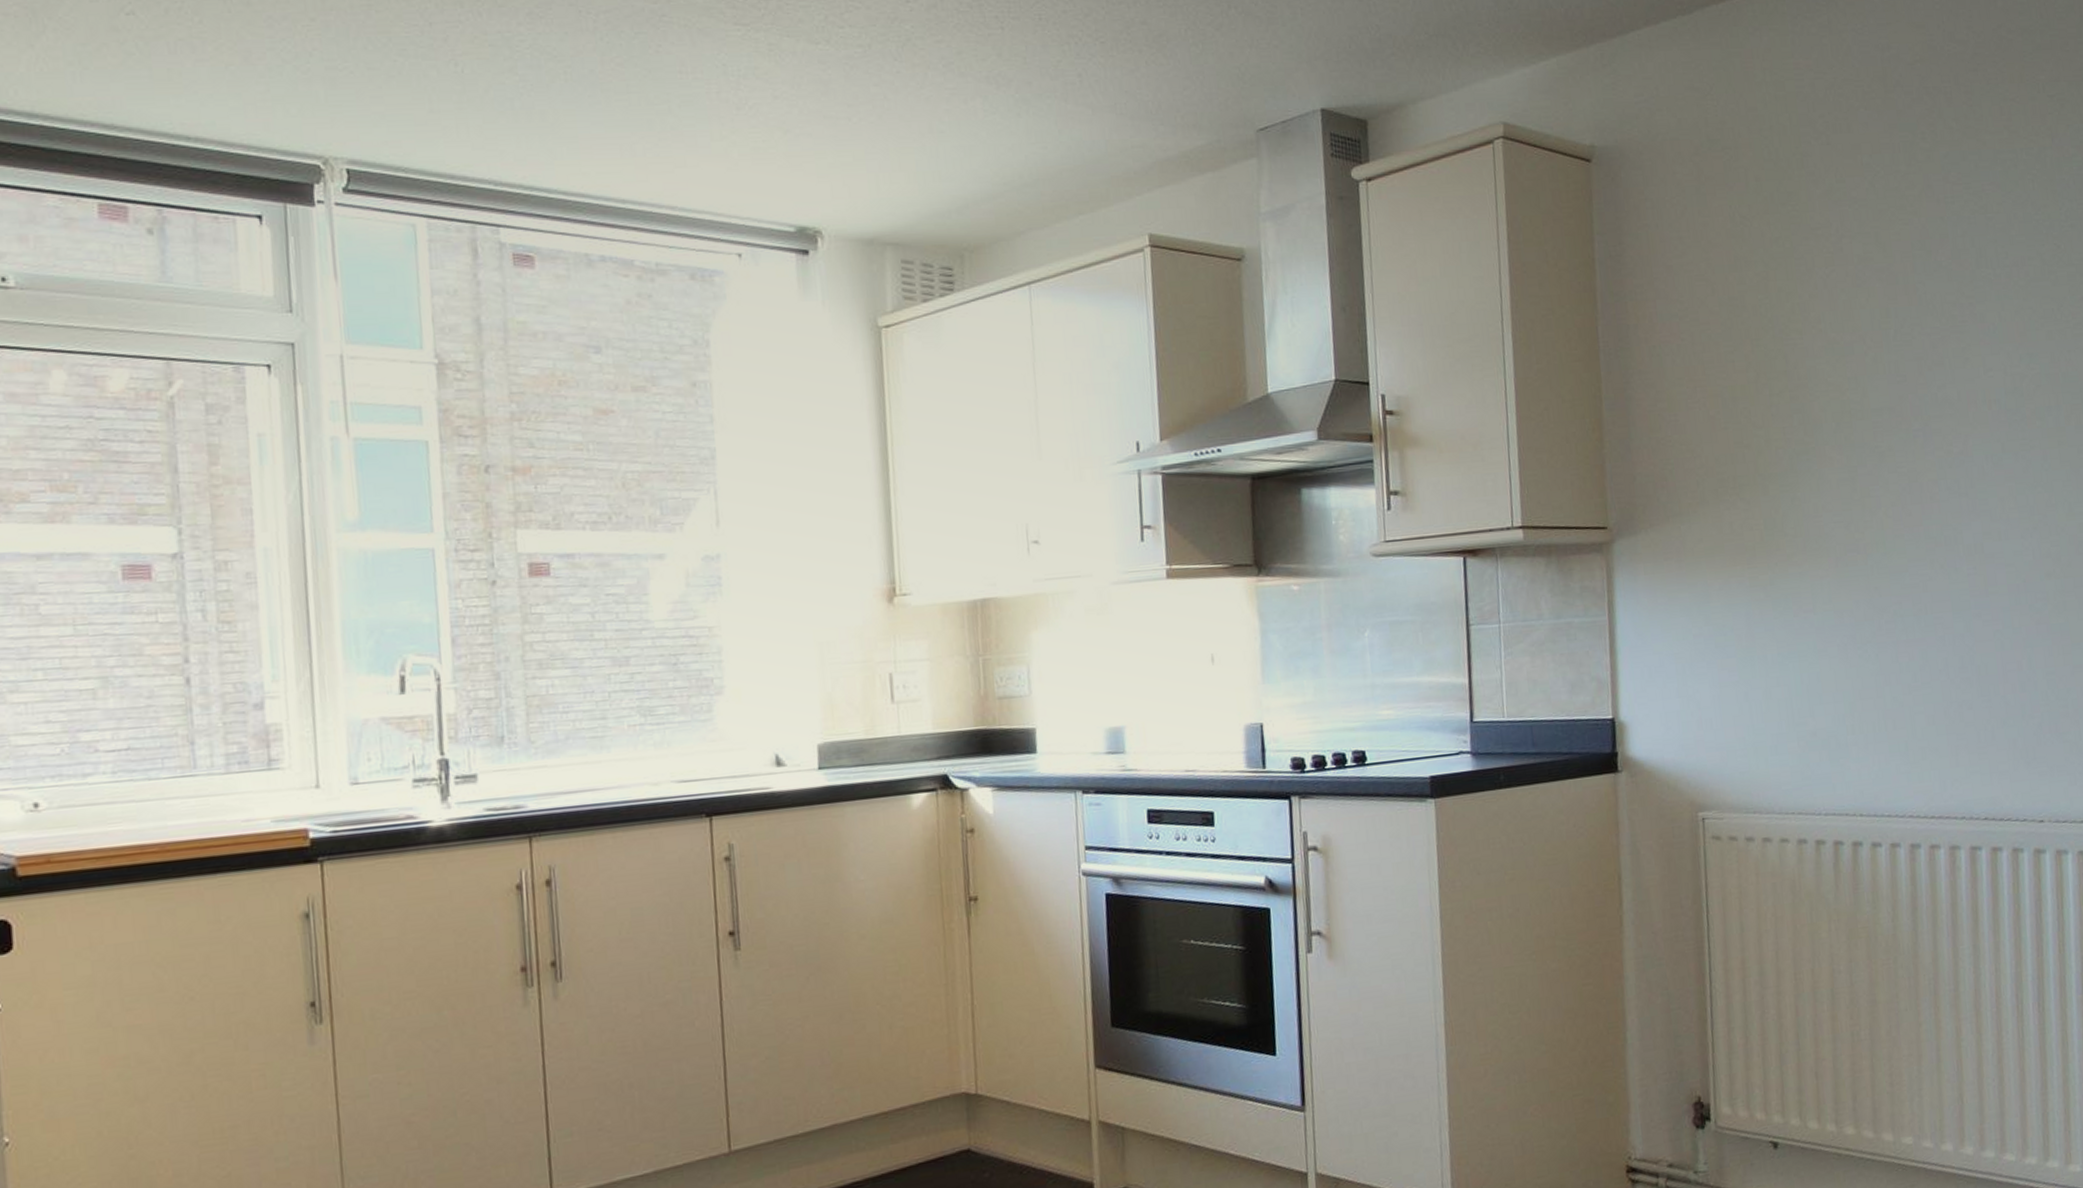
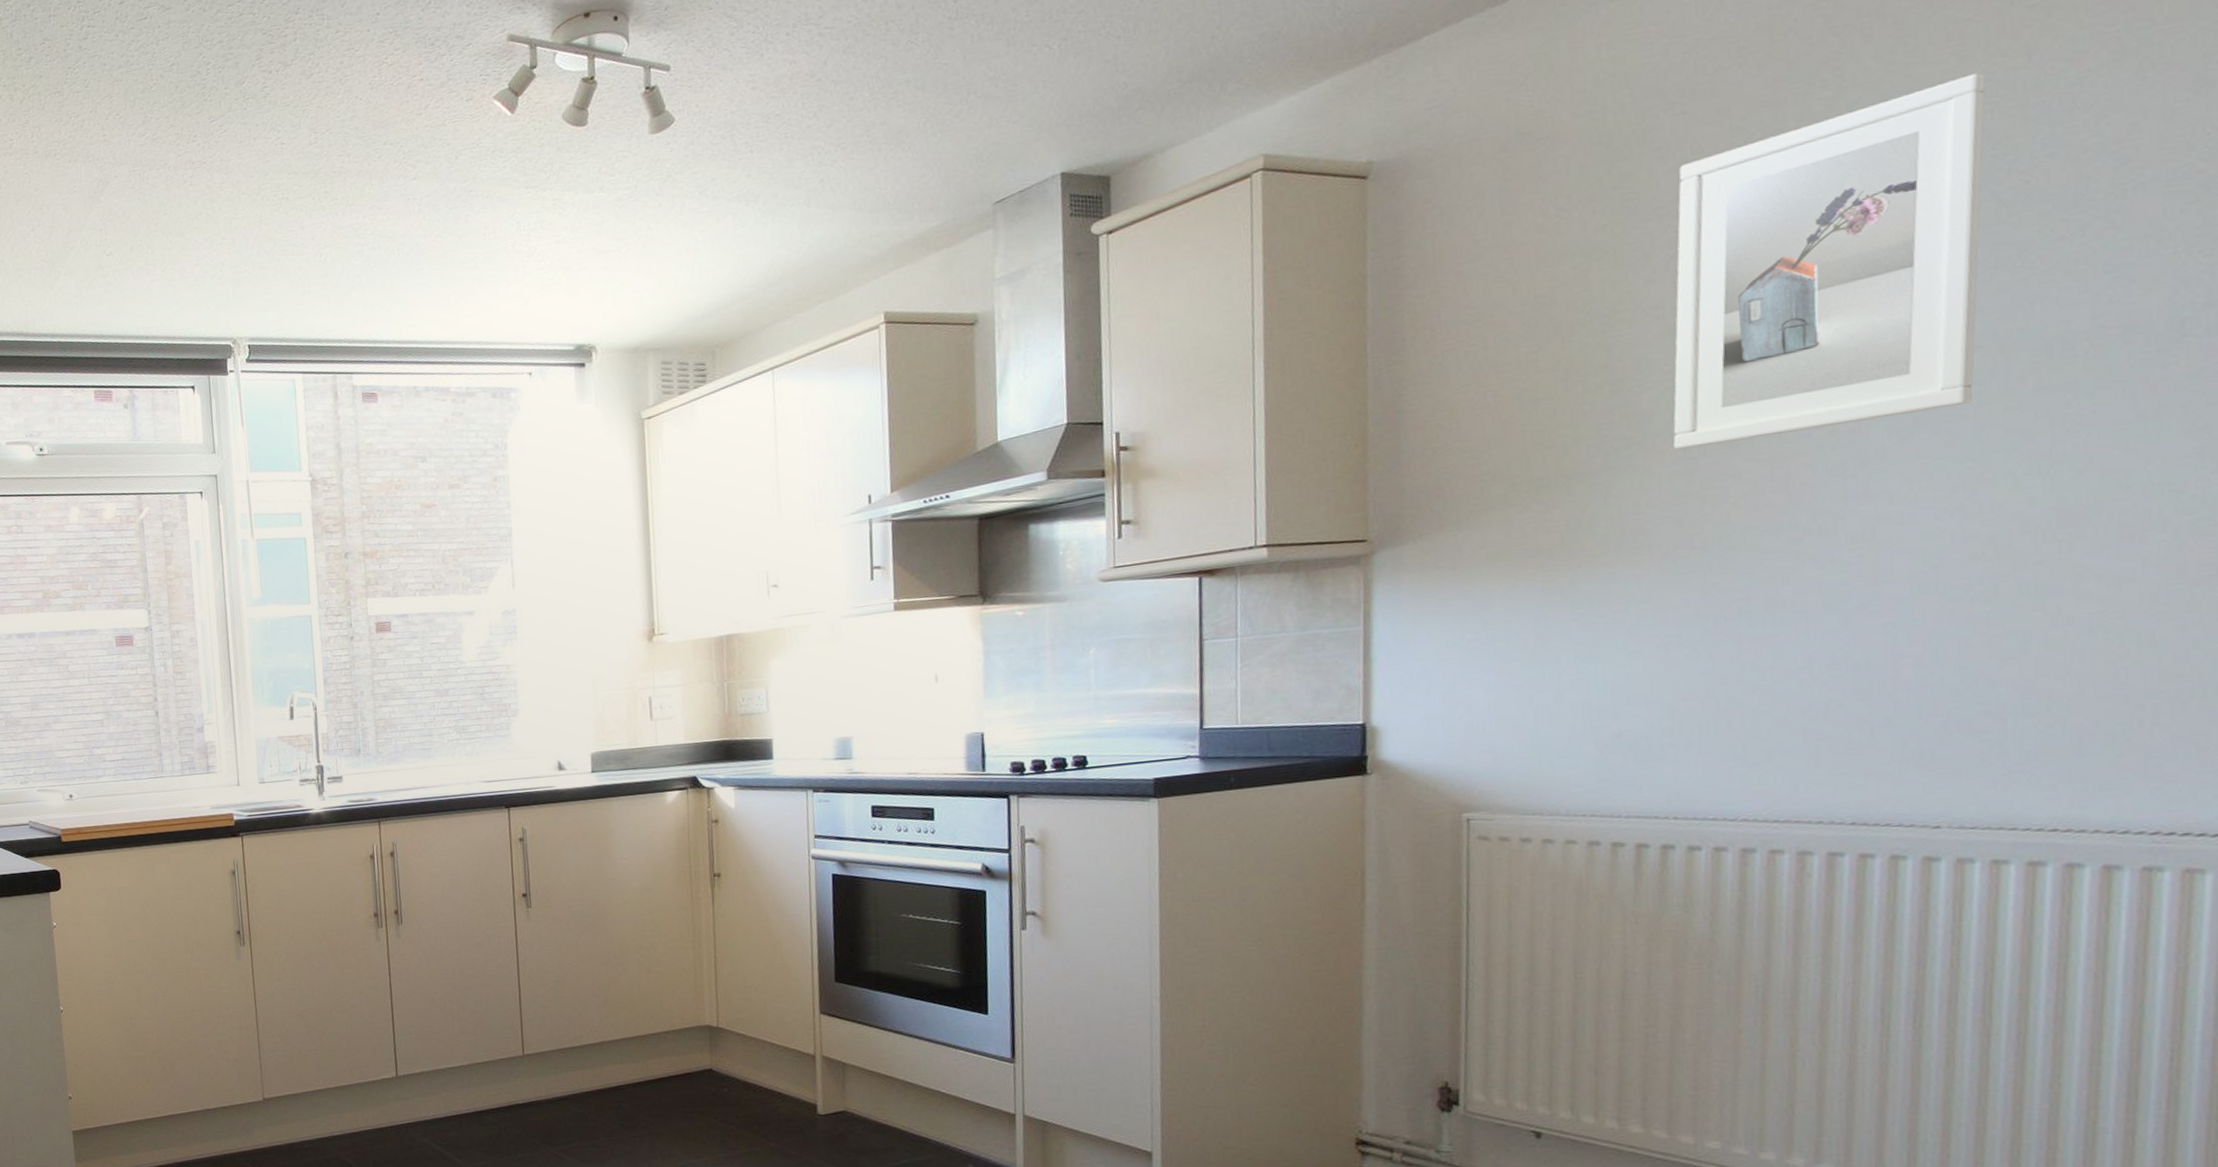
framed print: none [1828,147,2038,458] -> present [1673,73,1986,450]

